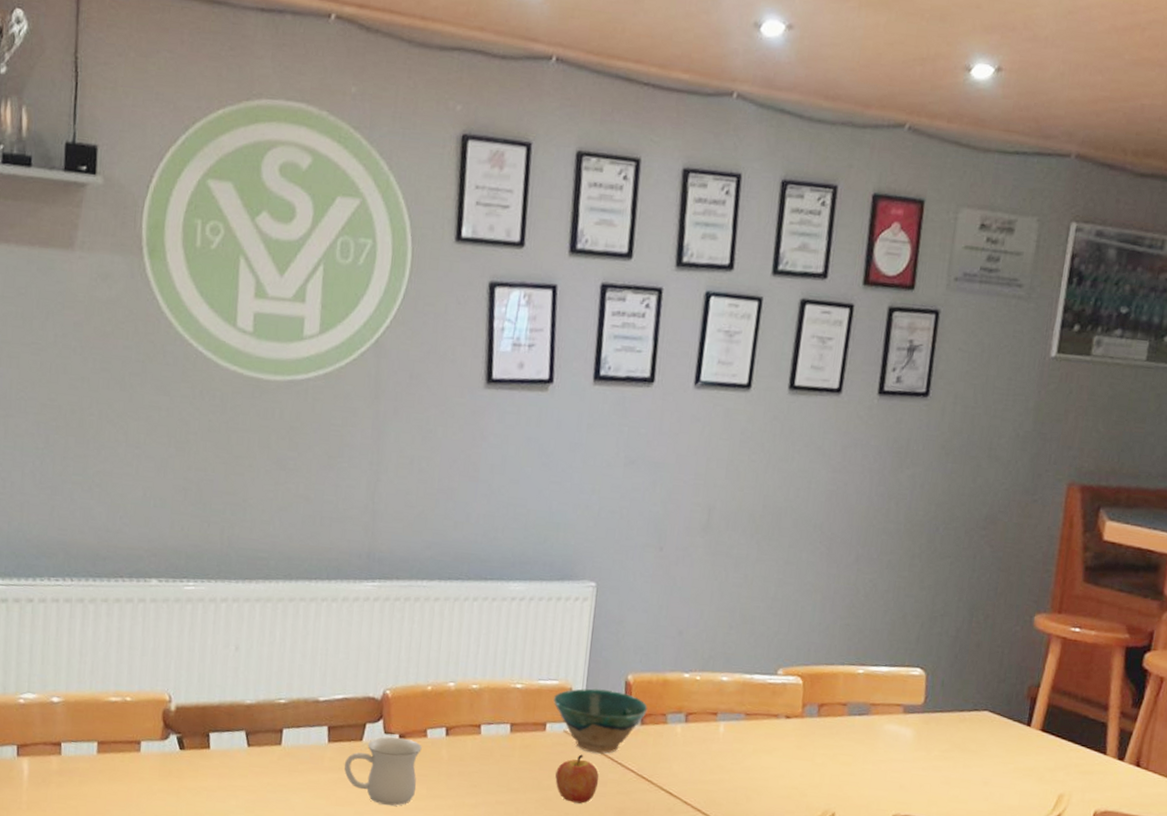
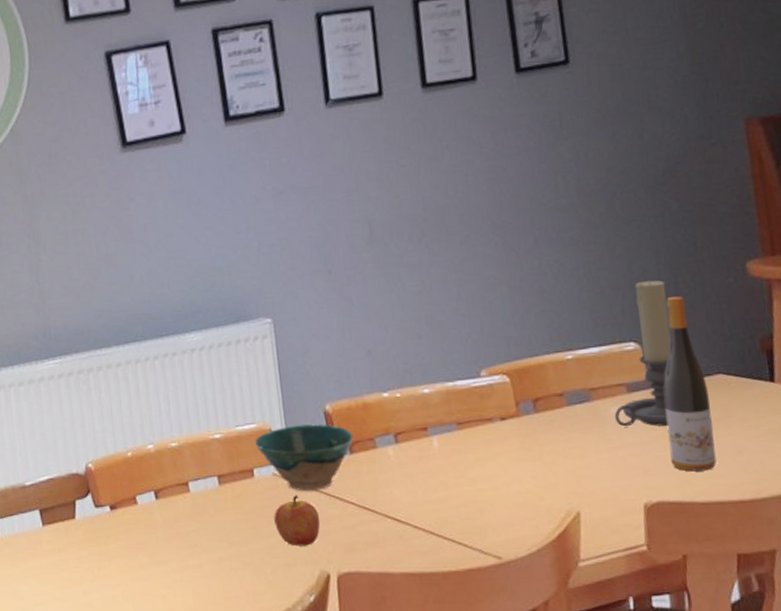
mug: present [344,737,422,806] -> none [62,508,138,580]
candle holder: none [886,614,960,749] -> present [614,280,671,427]
wine bottle: none [925,633,974,795] -> present [663,296,717,472]

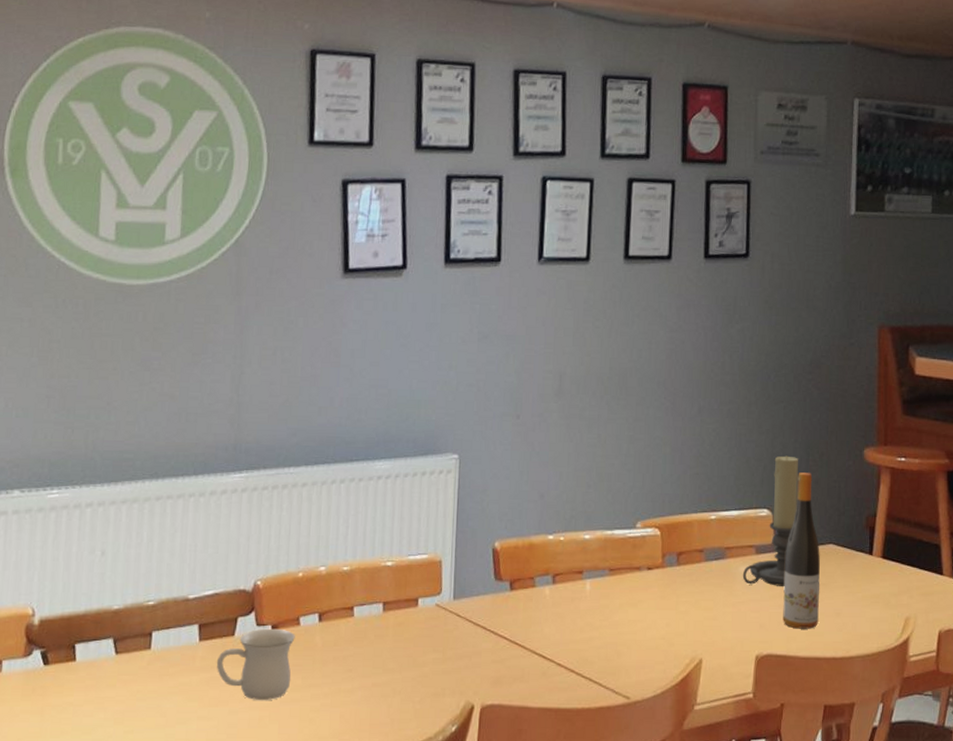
mug: none [62,508,138,580] -> present [216,628,295,701]
bowl: present [254,424,354,492] -> none [423,558,516,624]
apple: present [274,495,321,546] -> none [430,626,473,677]

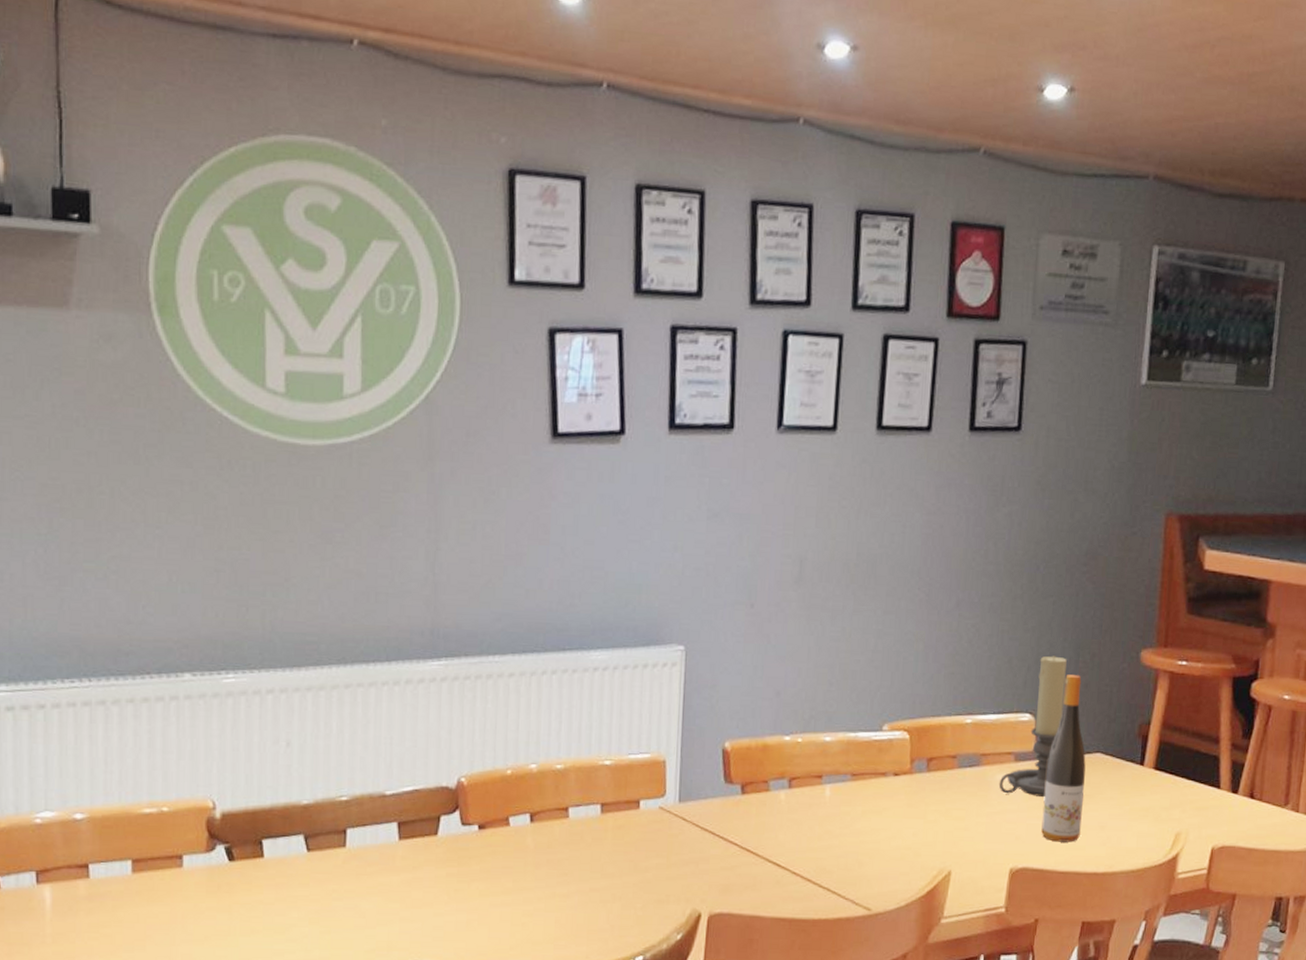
mug: present [216,628,295,701] -> none [418,828,505,904]

